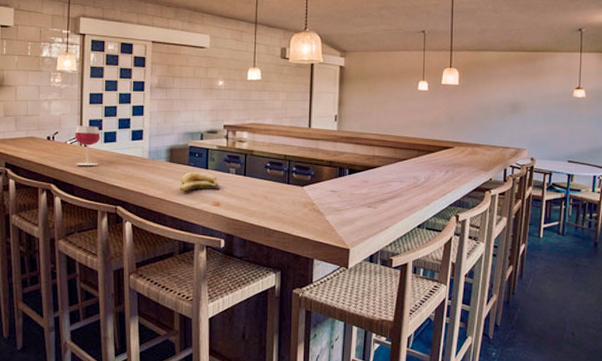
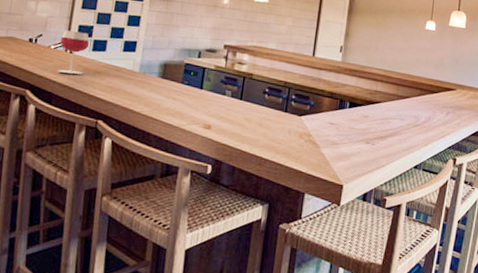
banana: present [180,171,220,191] -> none [169,90,214,113]

